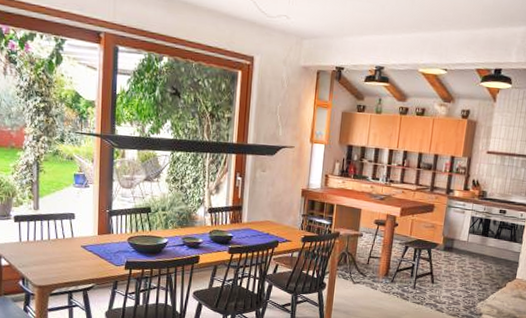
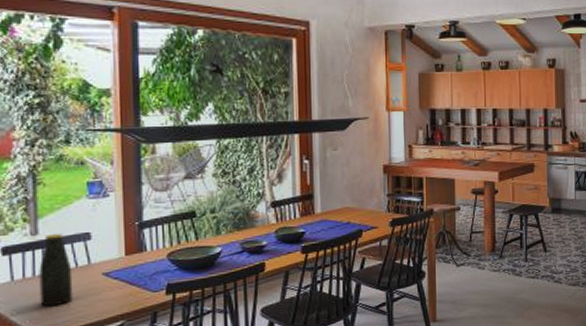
bottle: none [38,210,61,265] -> present [39,233,73,307]

